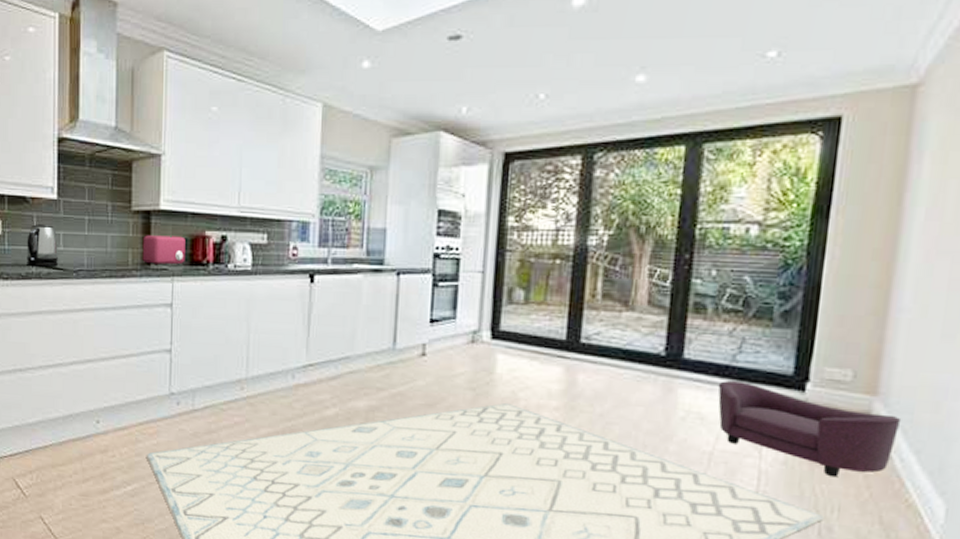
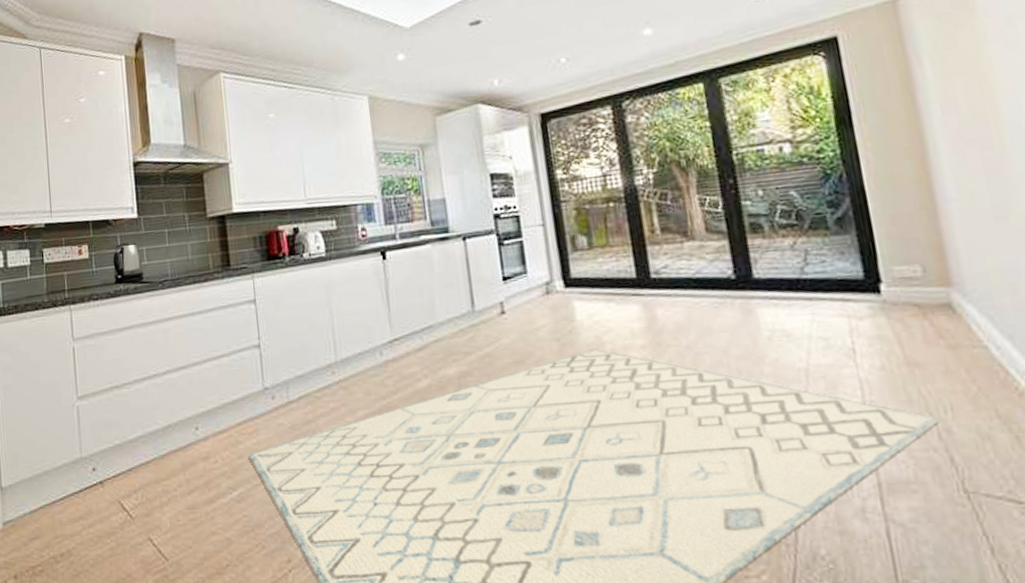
toaster: present [142,235,186,266] -> none [220,234,262,266]
dog bed: present [718,380,902,478] -> none [794,292,987,376]

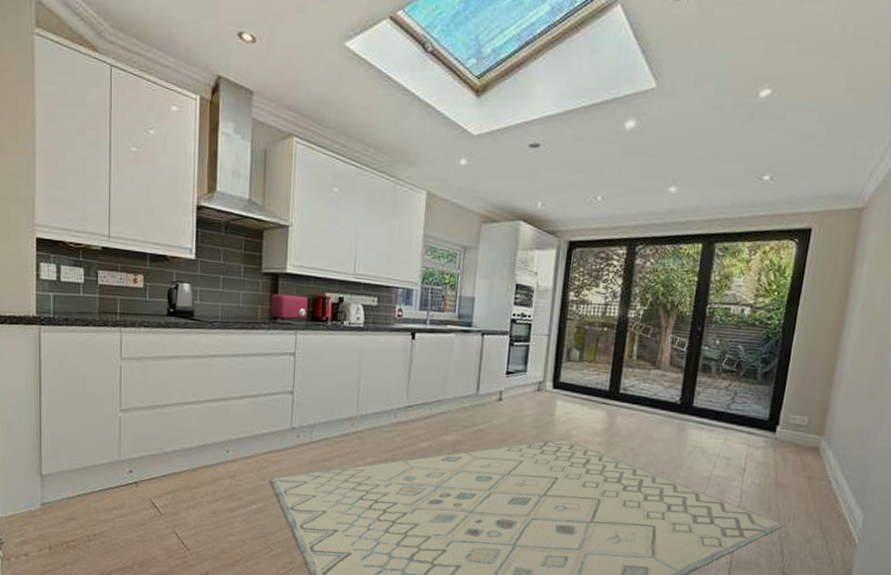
toaster: none [220,234,262,266] -> present [270,294,308,321]

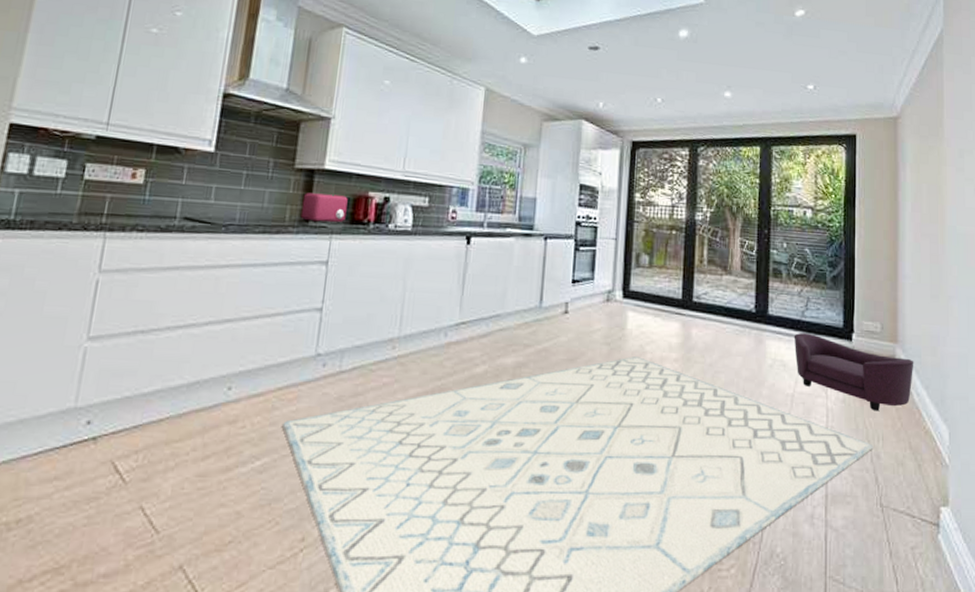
kettle: present [166,280,195,318] -> none [168,175,209,221]
dog bed: none [715,423,839,496] -> present [793,332,914,412]

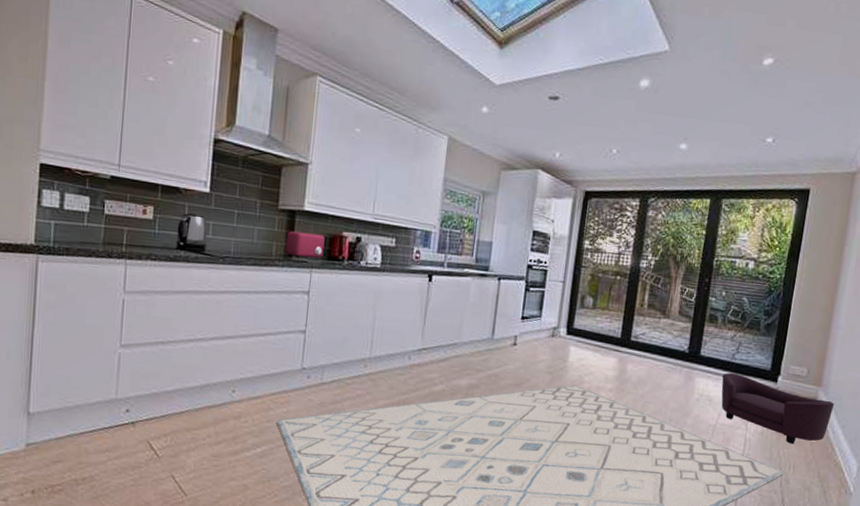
kettle: none [168,175,209,221] -> present [175,213,208,253]

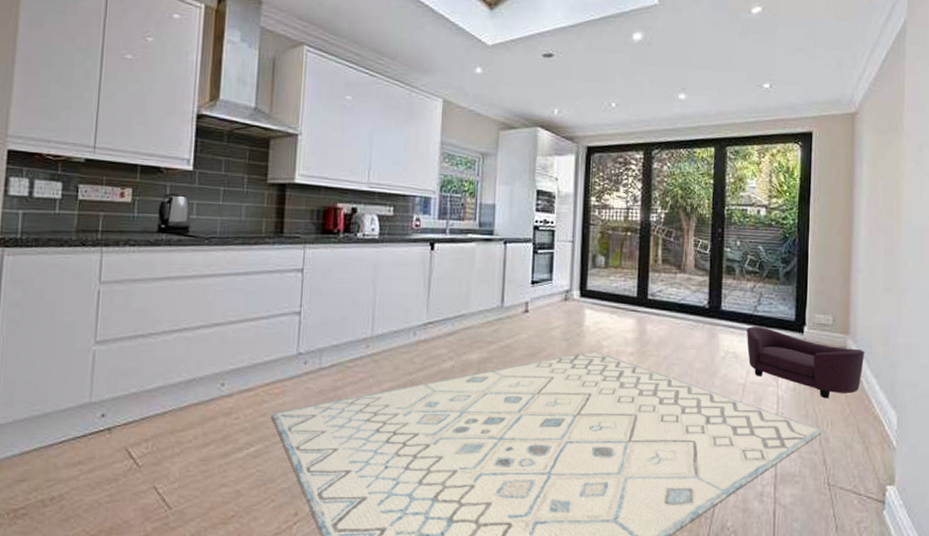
toaster: present [285,231,325,259] -> none [275,206,318,234]

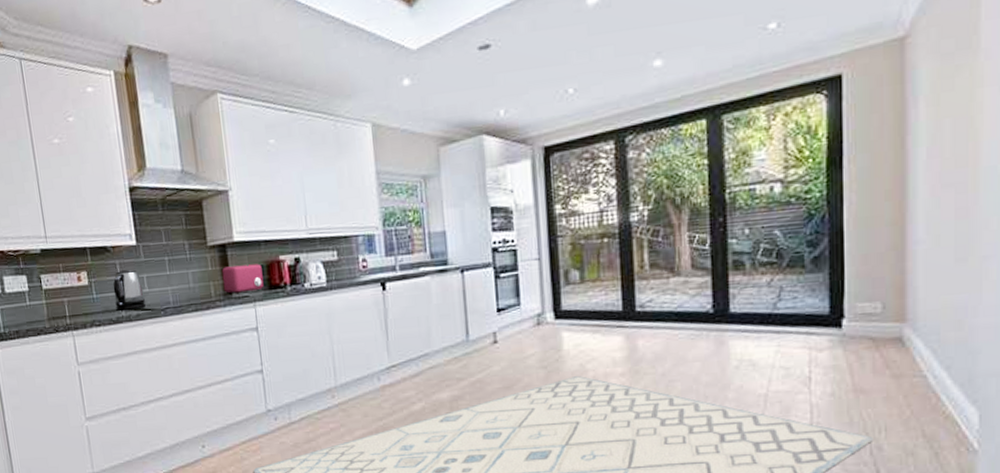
toaster: none [275,206,318,234] -> present [221,264,264,295]
dog bed: present [746,326,865,399] -> none [764,326,930,401]

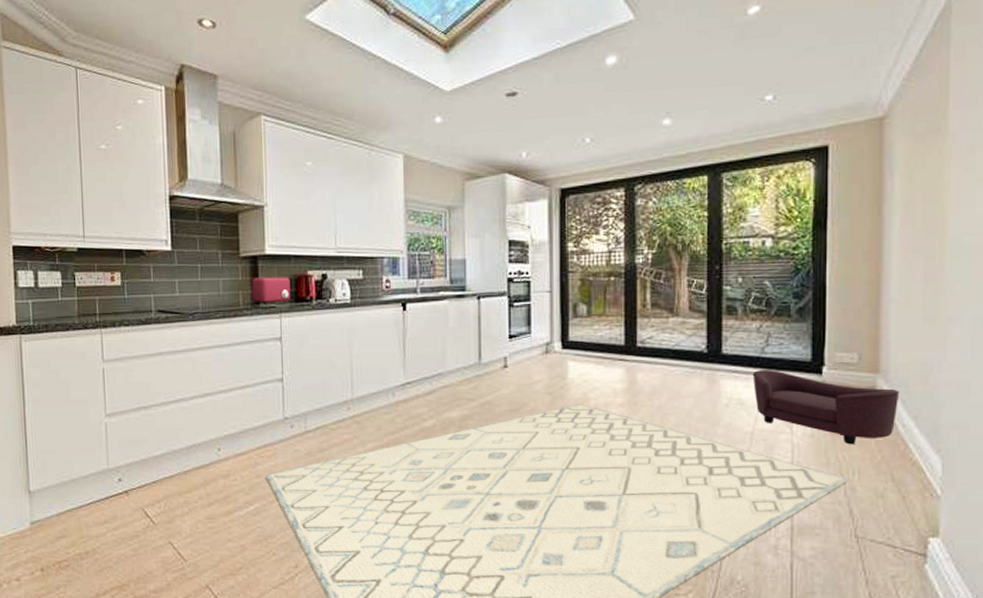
kettle: present [113,269,146,311] -> none [145,274,175,312]
dog bed: none [764,326,930,401] -> present [752,369,900,445]

